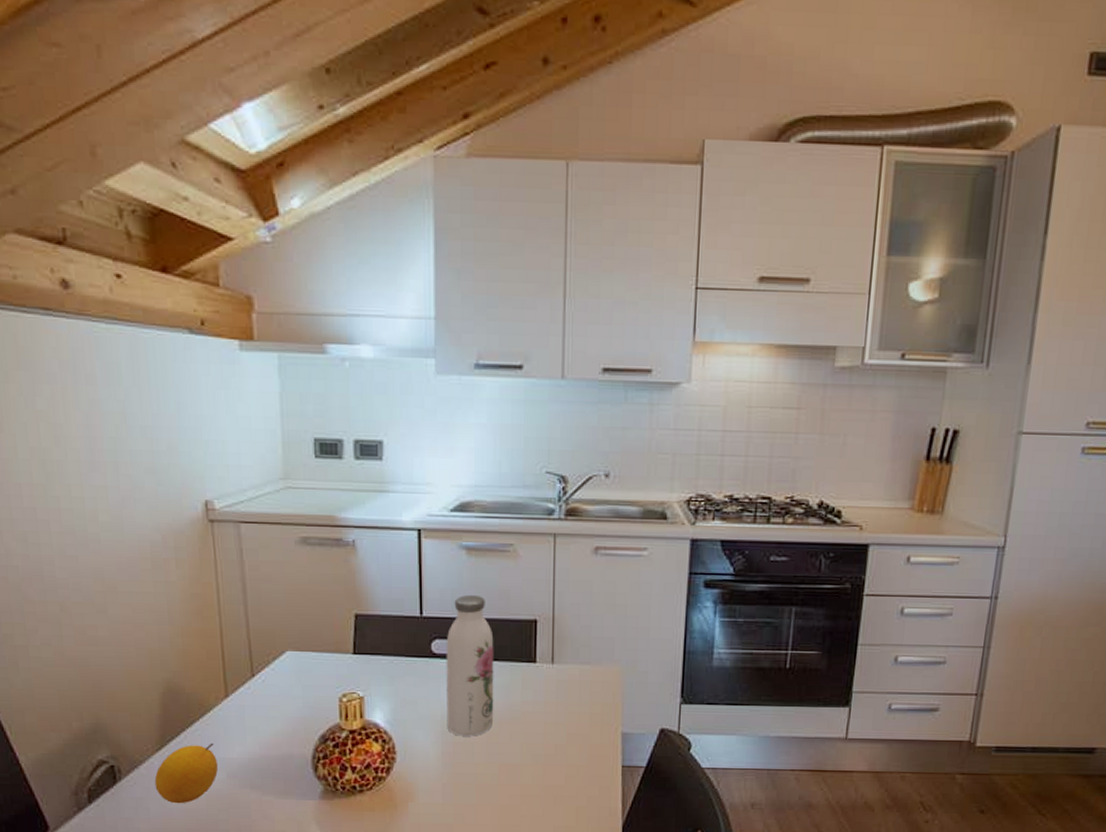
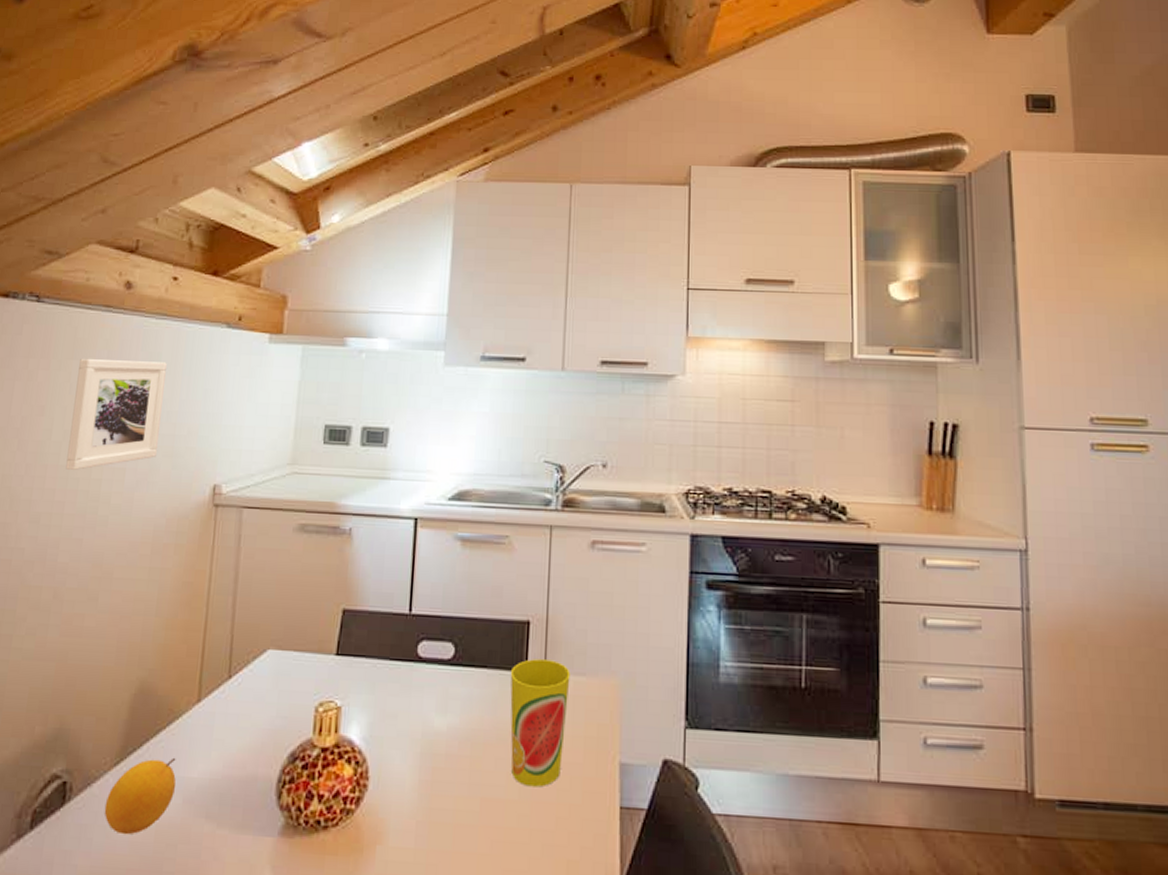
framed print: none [29,370,137,488] -> present [65,359,167,470]
water bottle: present [446,594,494,736] -> none [427,590,484,761]
cup: none [520,652,576,754] -> present [510,659,571,787]

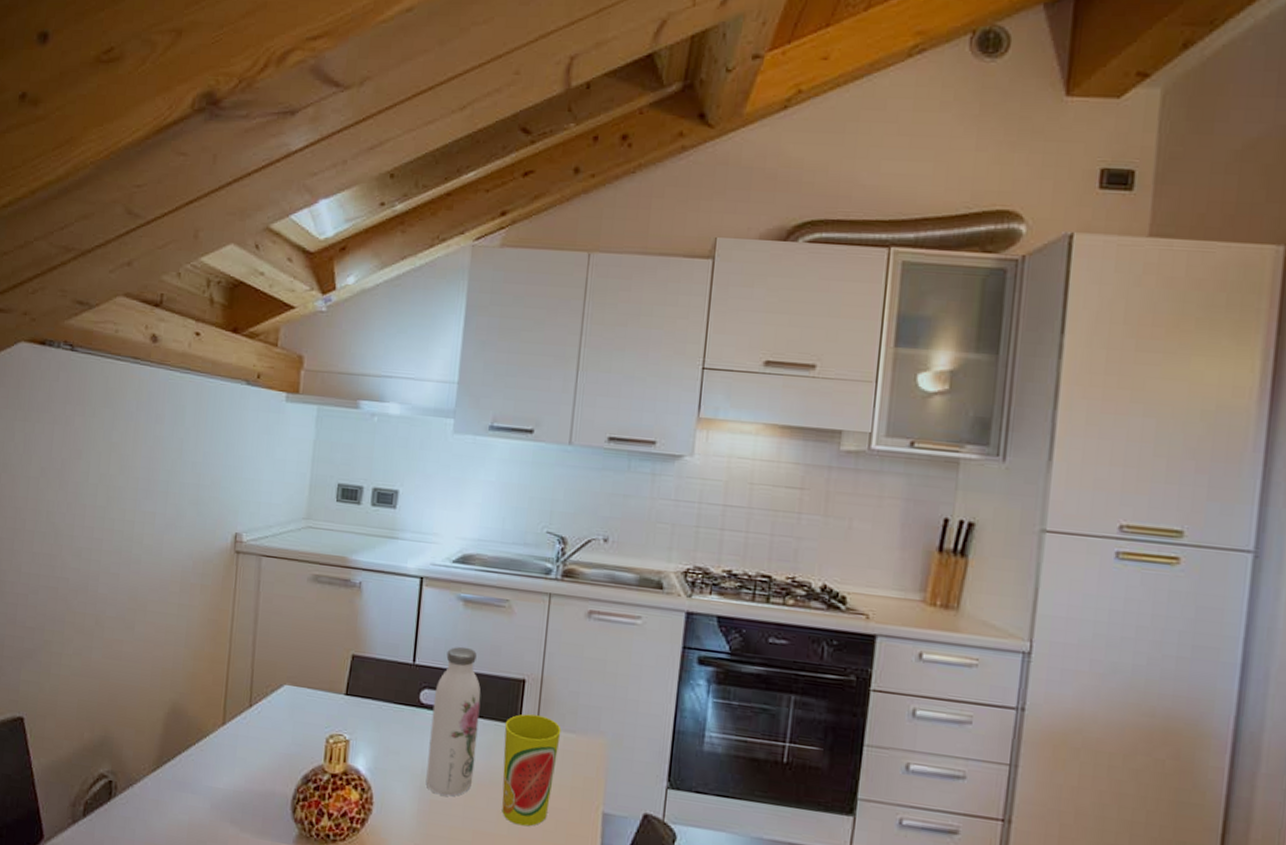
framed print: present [65,359,167,470] -> none [102,408,191,511]
fruit: present [104,757,177,835] -> none [144,769,205,830]
water bottle: none [427,590,484,761] -> present [426,646,481,797]

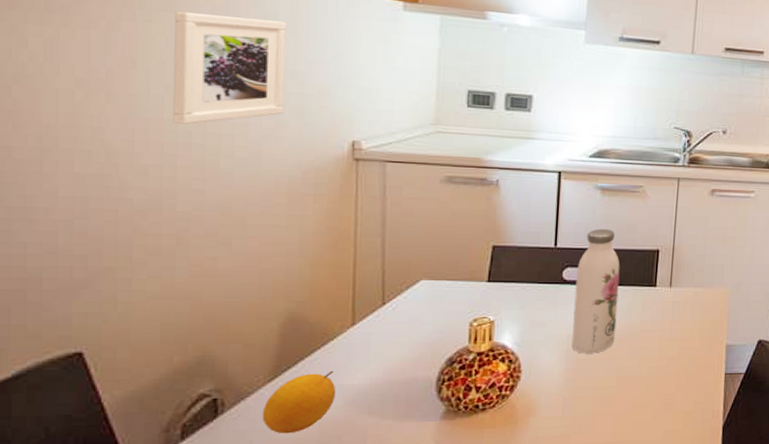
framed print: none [102,408,191,511] -> present [173,12,286,124]
fruit: none [144,769,205,830] -> present [262,370,337,434]
cup: present [502,714,561,827] -> none [641,277,691,366]

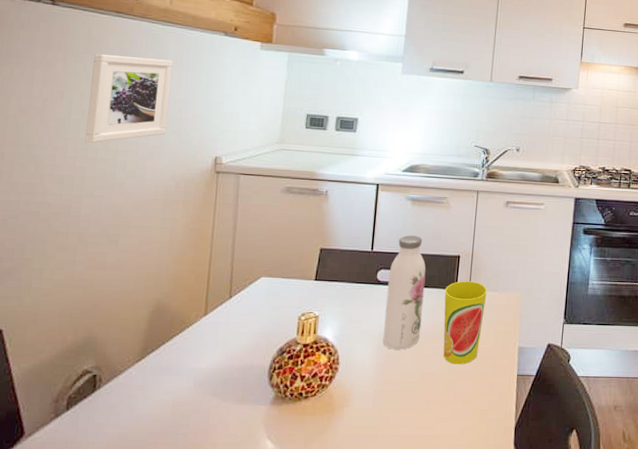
fruit: present [262,370,337,434] -> none [129,354,189,410]
cup: none [641,277,691,366] -> present [443,281,487,365]

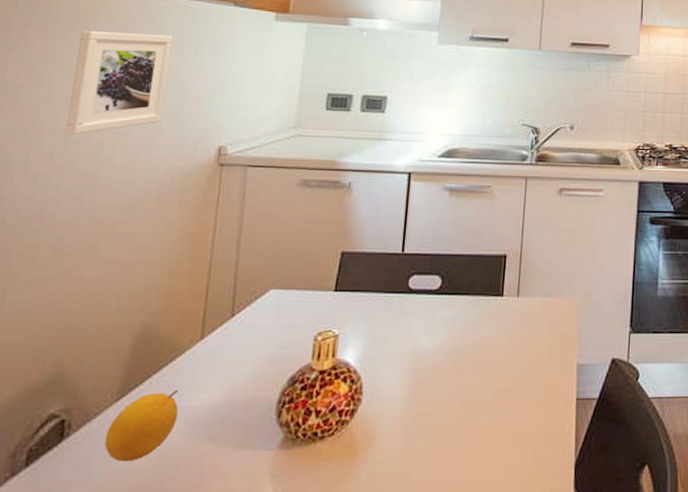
fruit: none [129,354,189,410] -> present [104,389,179,462]
water bottle: present [383,235,426,350] -> none [415,232,467,373]
cup: present [443,281,487,365] -> none [487,286,539,389]

